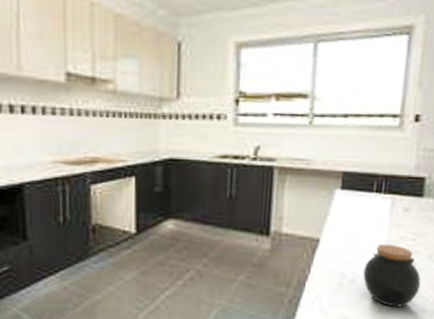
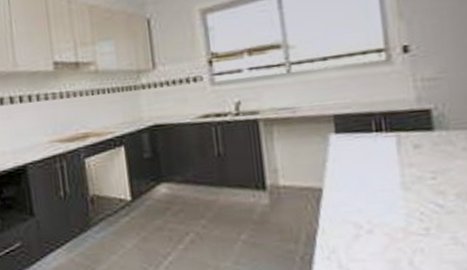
jar: present [363,244,421,307] -> none [380,186,456,258]

